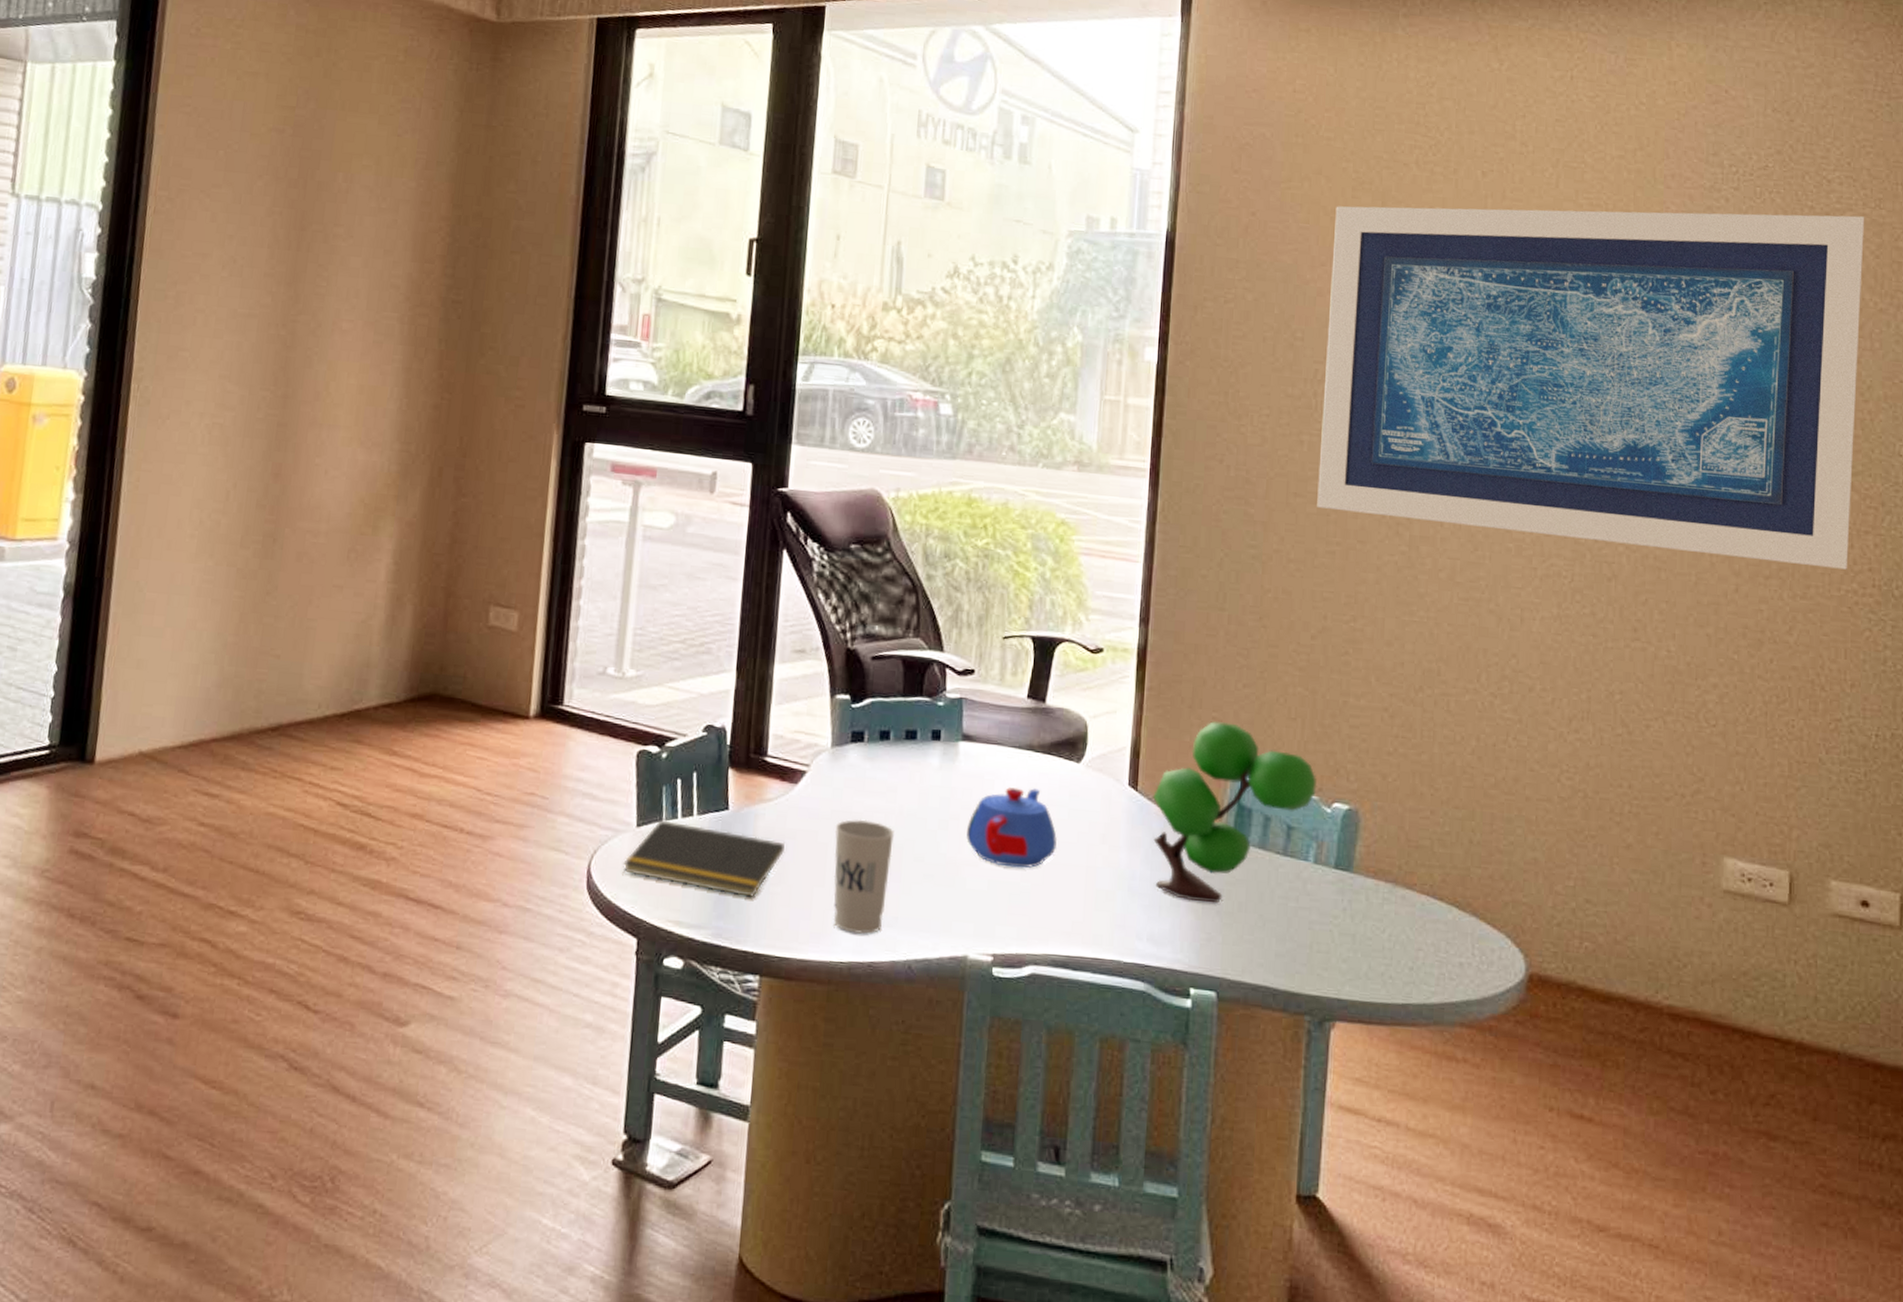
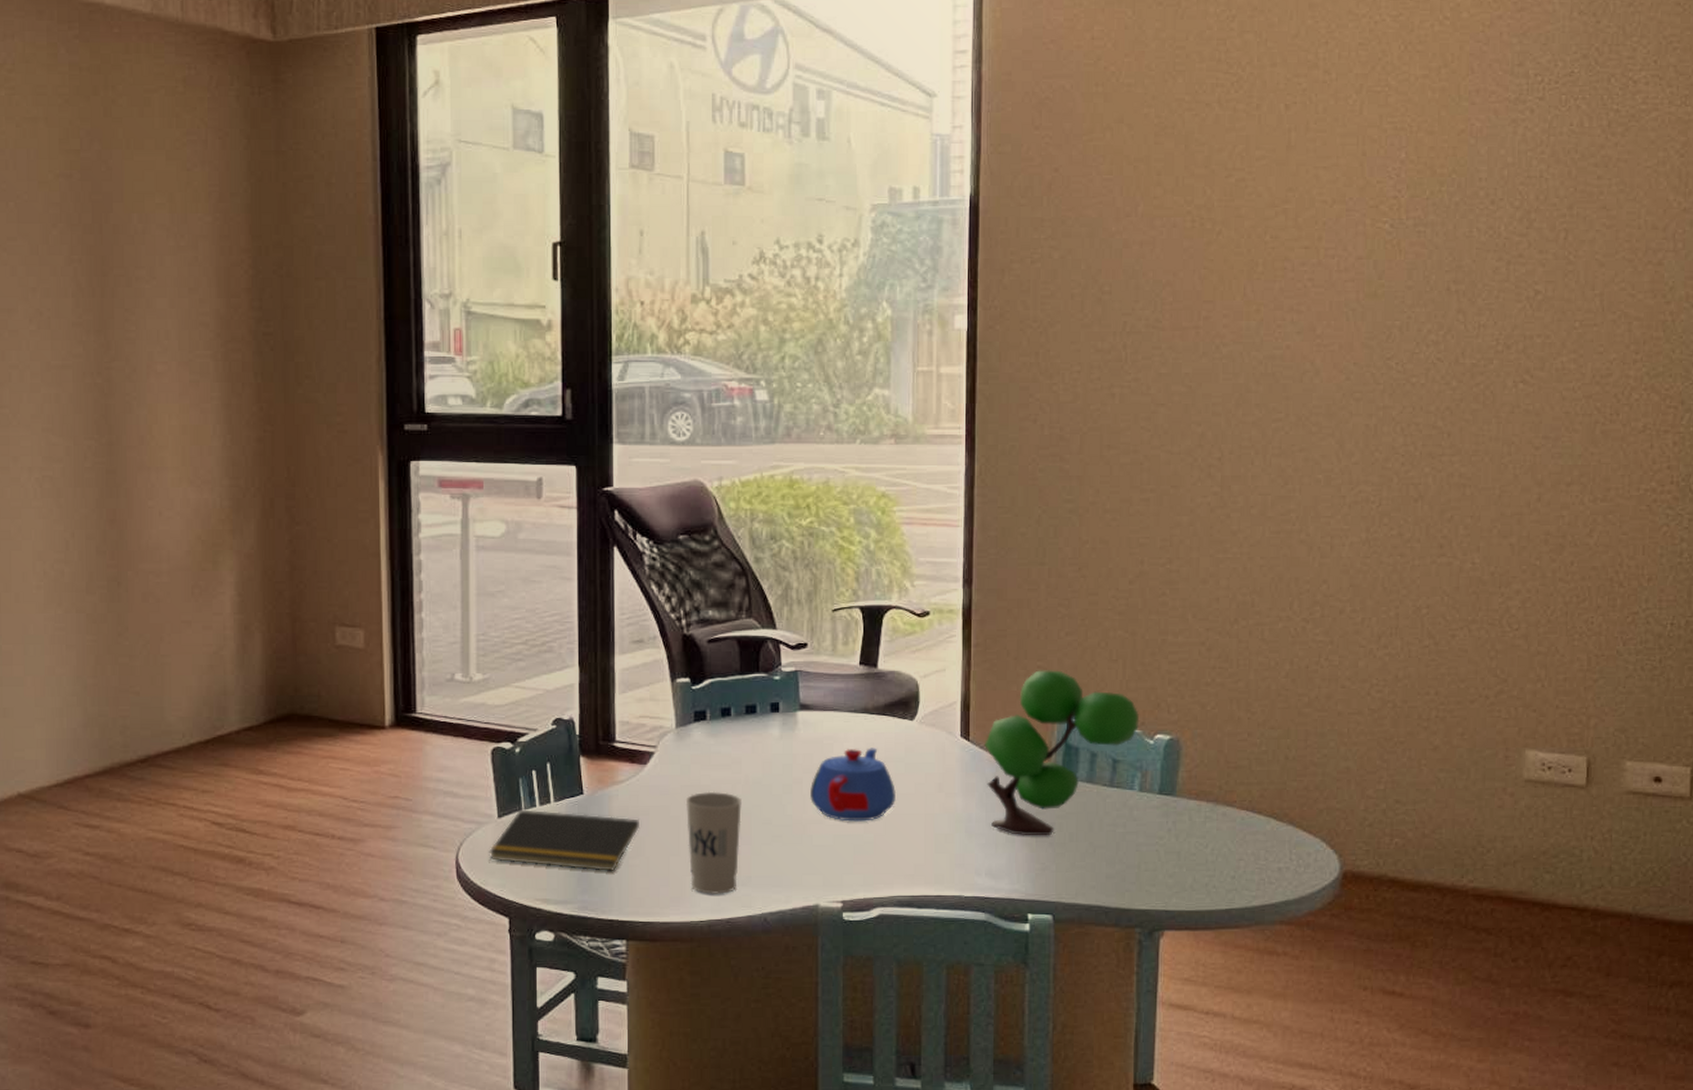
wall art: present [1317,206,1865,570] -> none [1130,115,1671,470]

